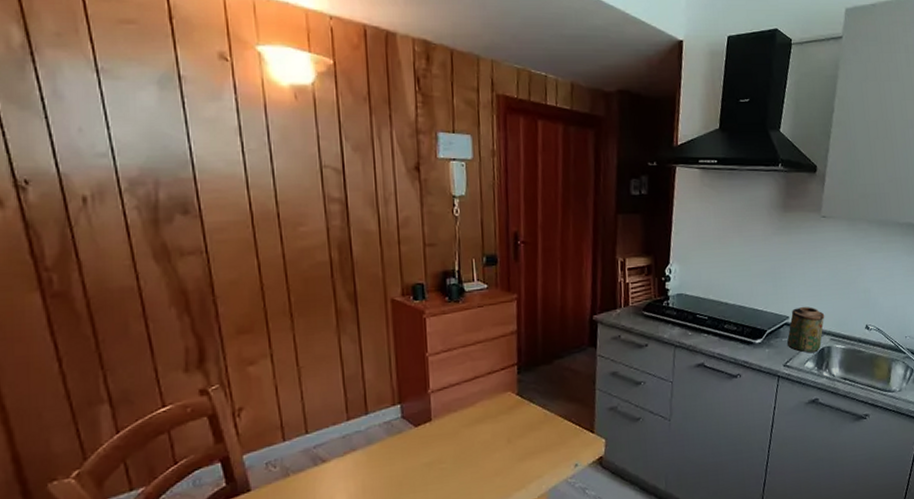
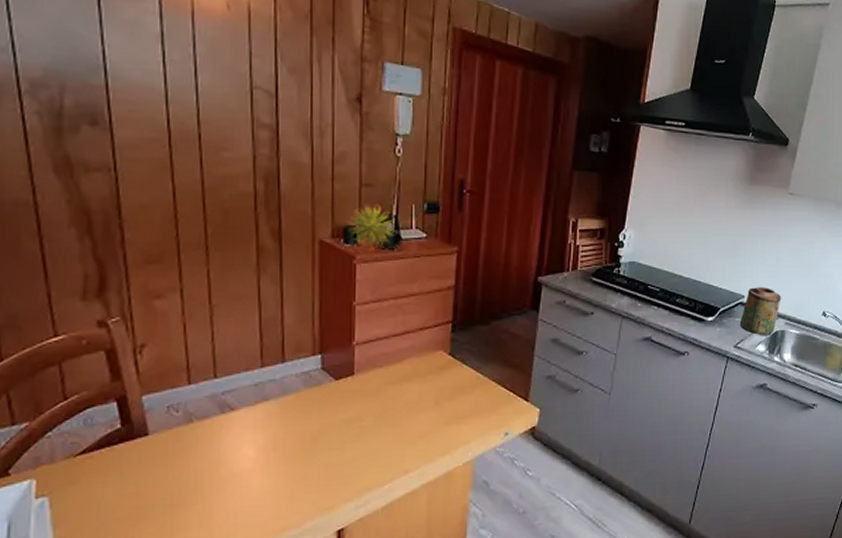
plant: none [416,262,459,302] -> present [348,204,395,248]

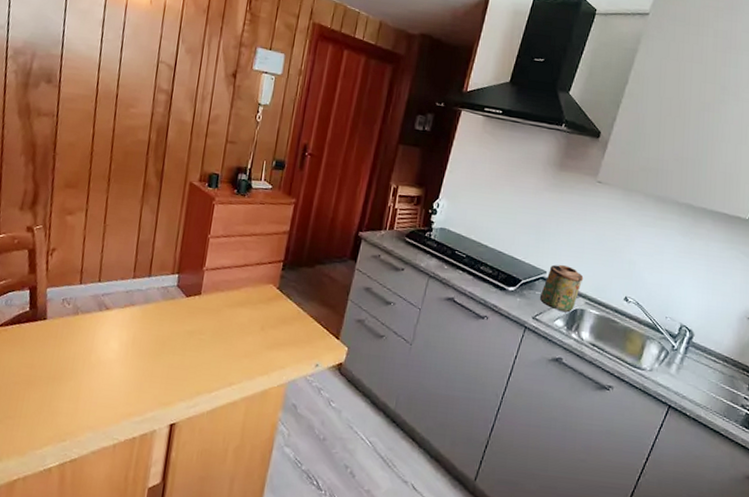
plant: present [348,204,395,248] -> none [213,158,249,193]

